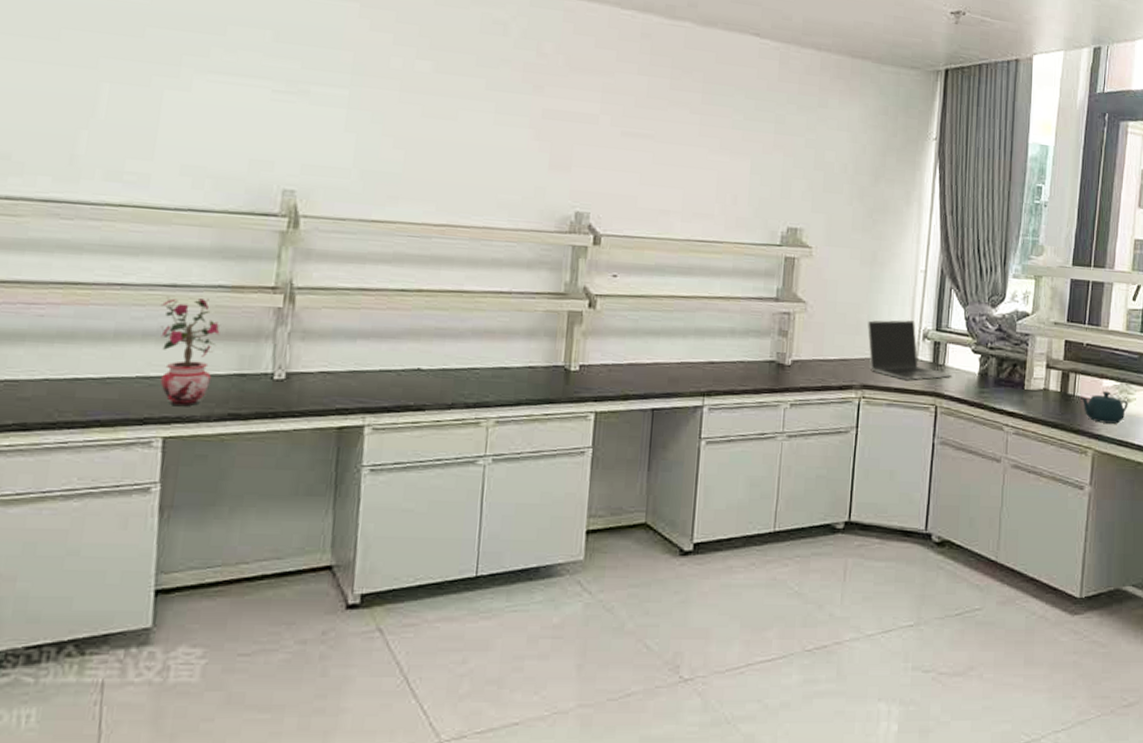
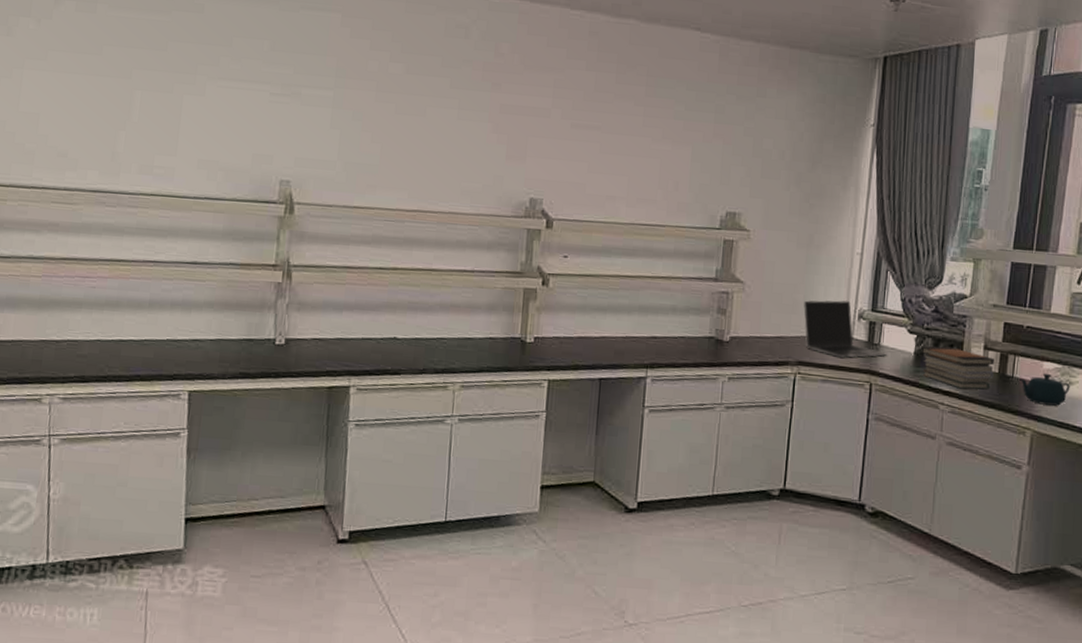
potted plant: present [159,296,221,407] -> none [185,272,233,366]
book stack: none [985,366,1056,410] -> present [921,346,994,390]

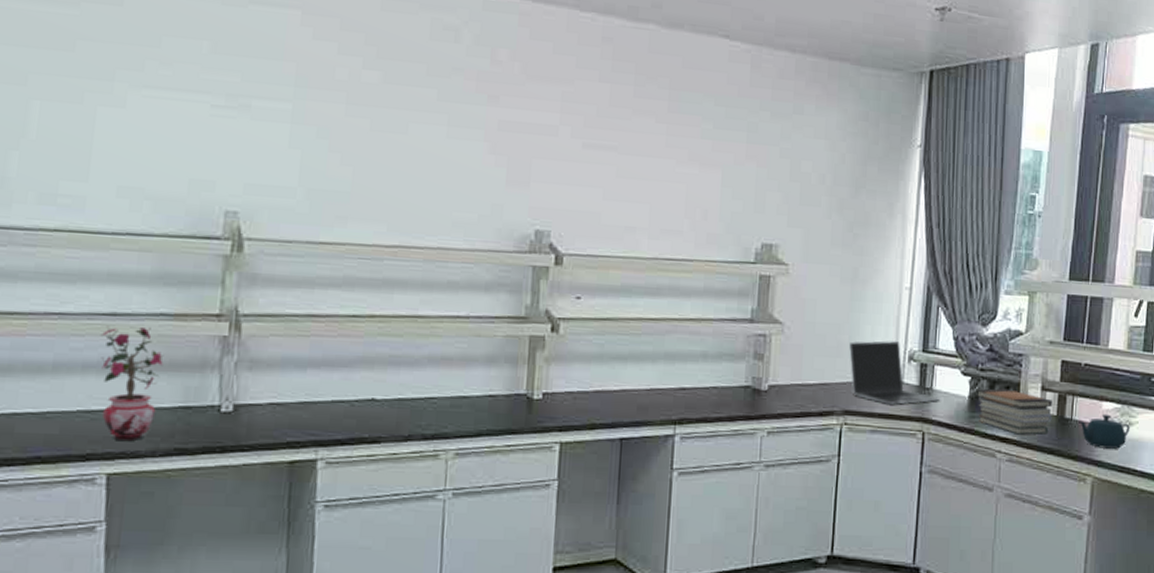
potted plant: none [185,272,233,366] -> present [101,326,164,442]

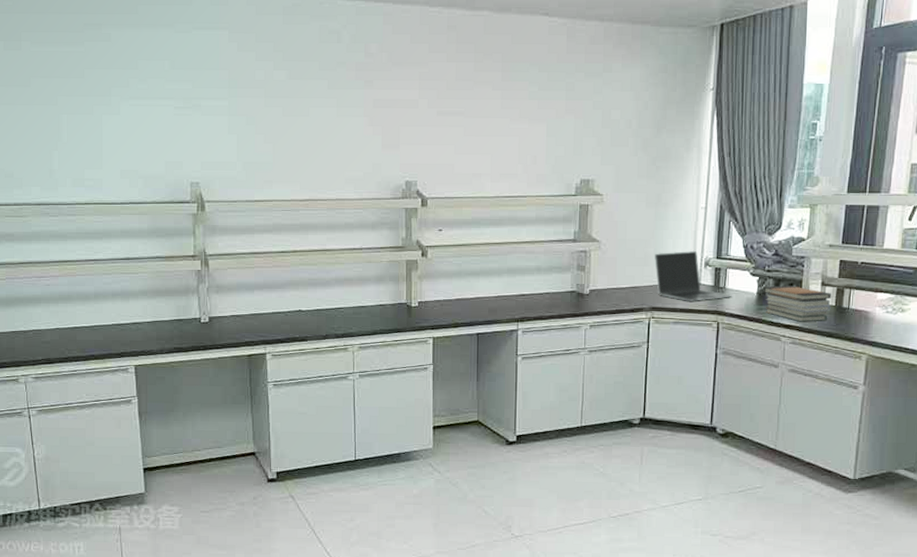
potted plant: present [101,326,164,442] -> none [122,267,162,344]
teapot: present [1079,413,1130,449] -> none [855,303,903,331]

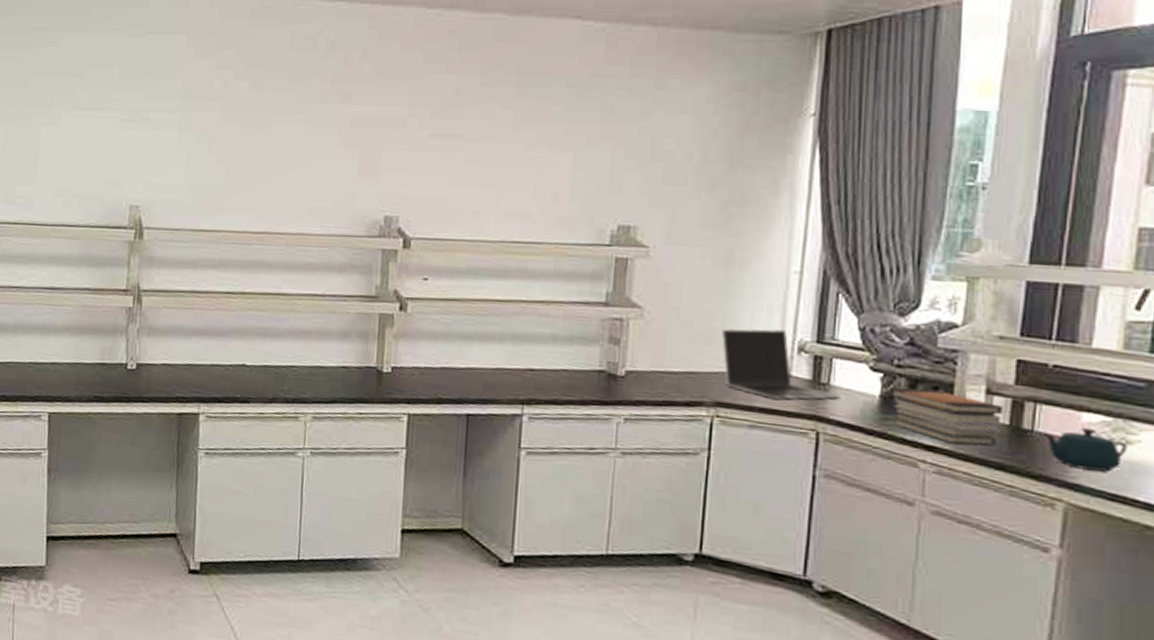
teapot: none [855,303,903,331] -> present [1043,427,1127,472]

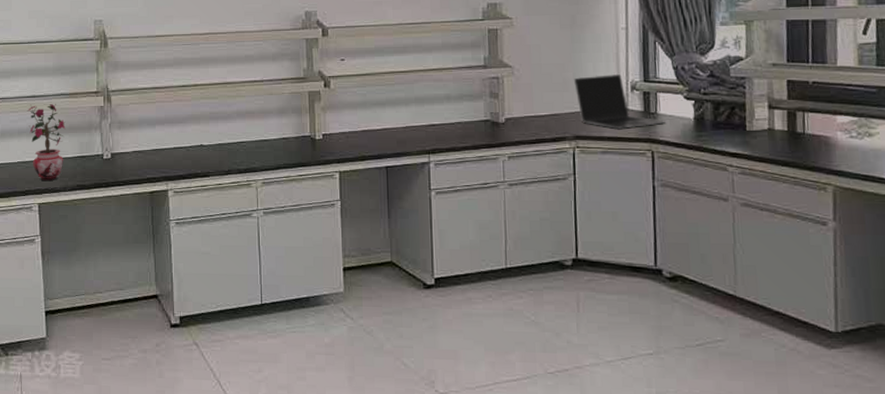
potted plant: none [44,297,87,388] -> present [28,104,66,181]
book stack: present [890,387,1003,446] -> none [701,109,783,150]
teapot: present [1043,427,1127,472] -> none [812,126,871,159]

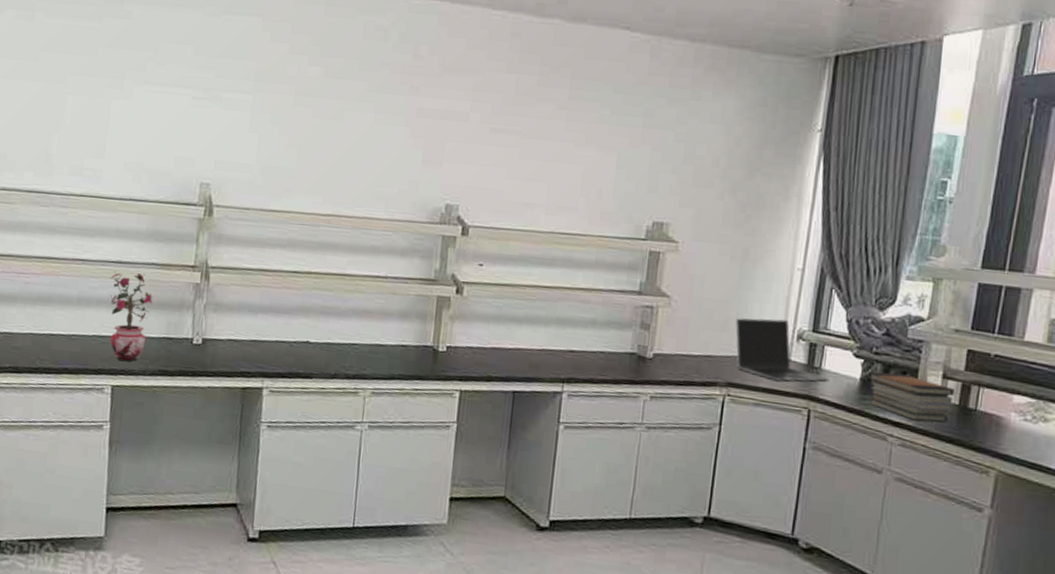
book stack: none [701,109,783,150] -> present [868,372,955,423]

